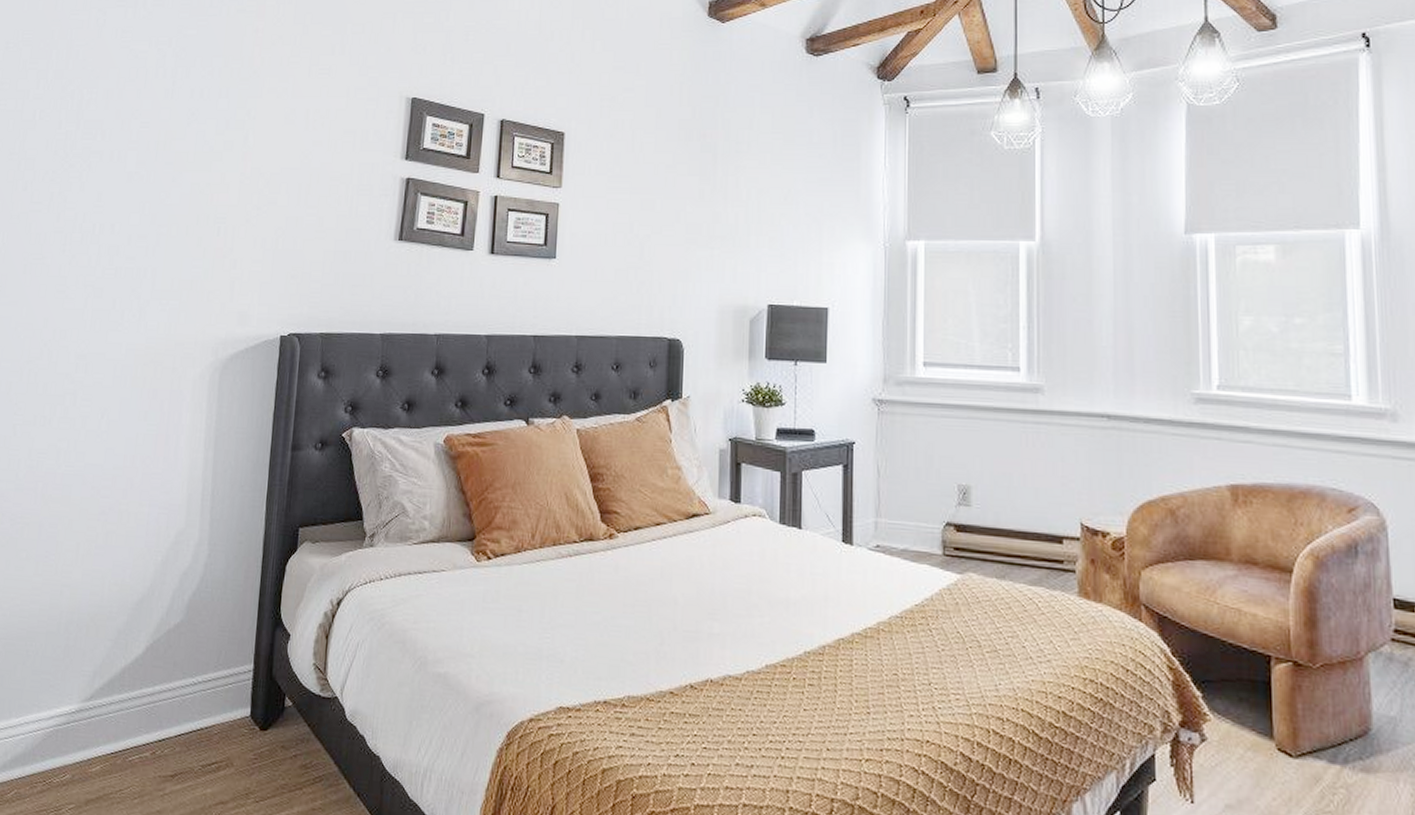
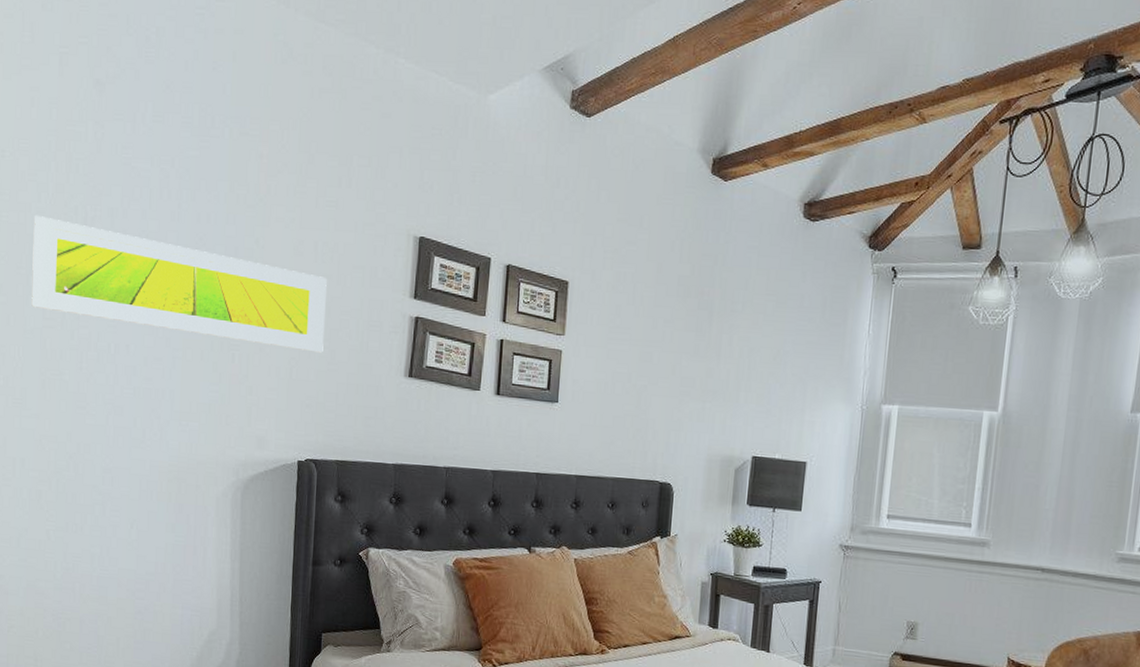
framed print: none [20,101,317,221] -> present [31,215,327,353]

